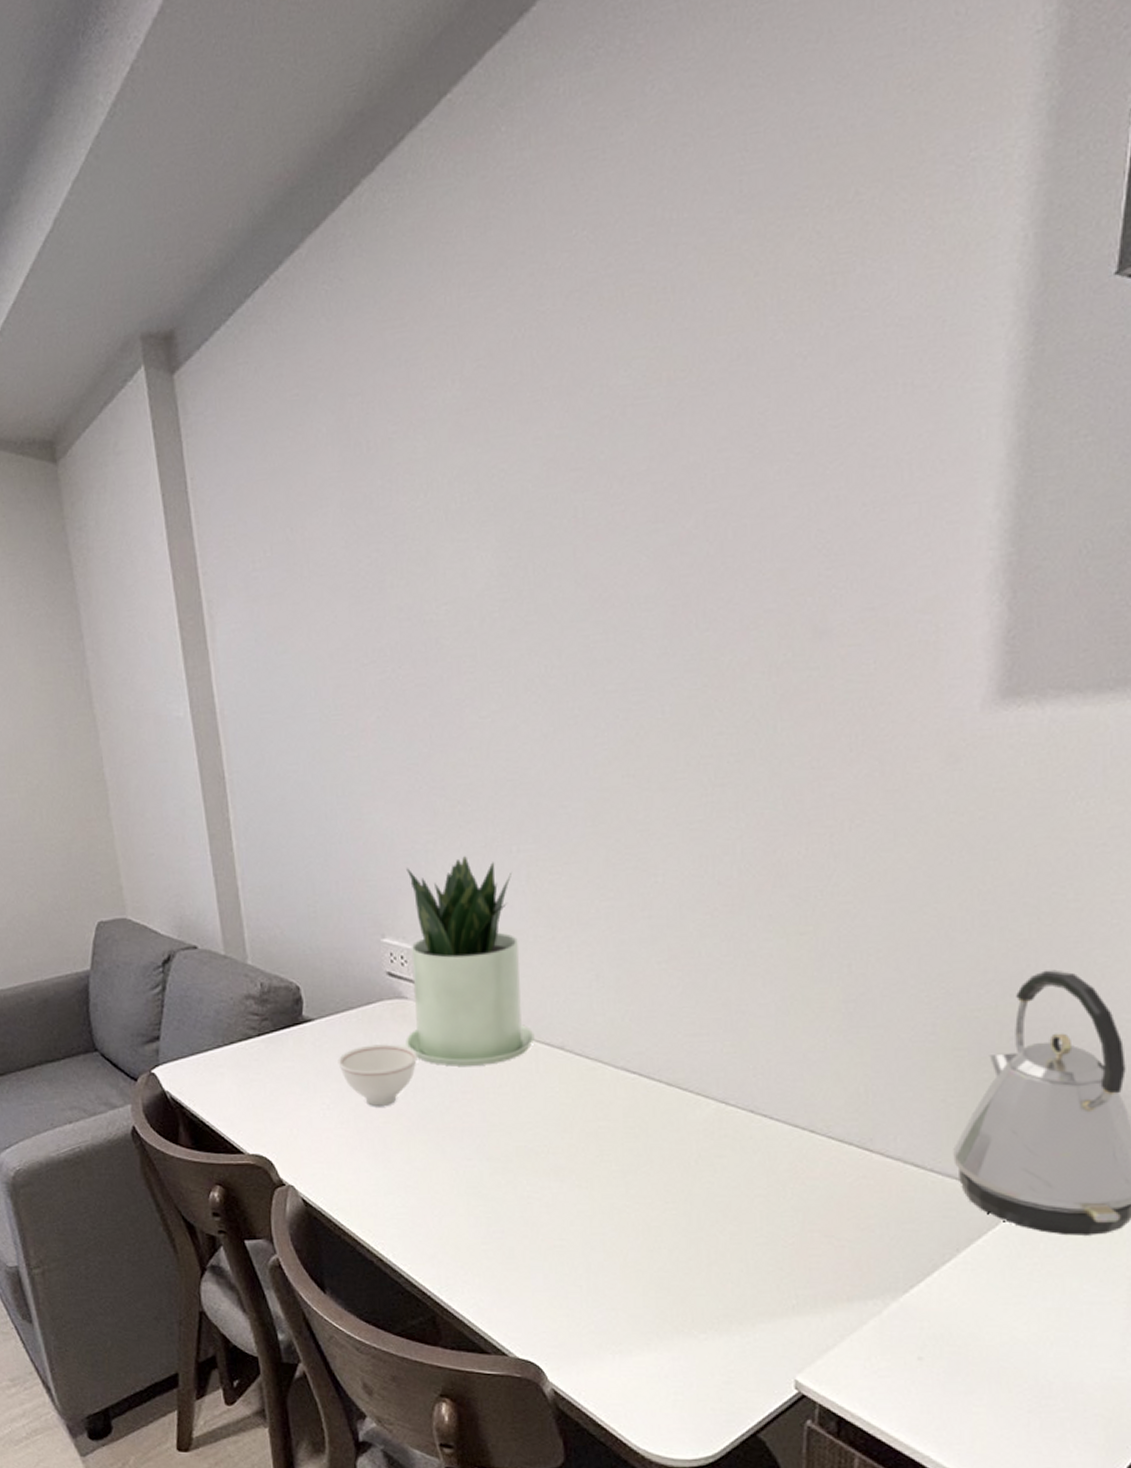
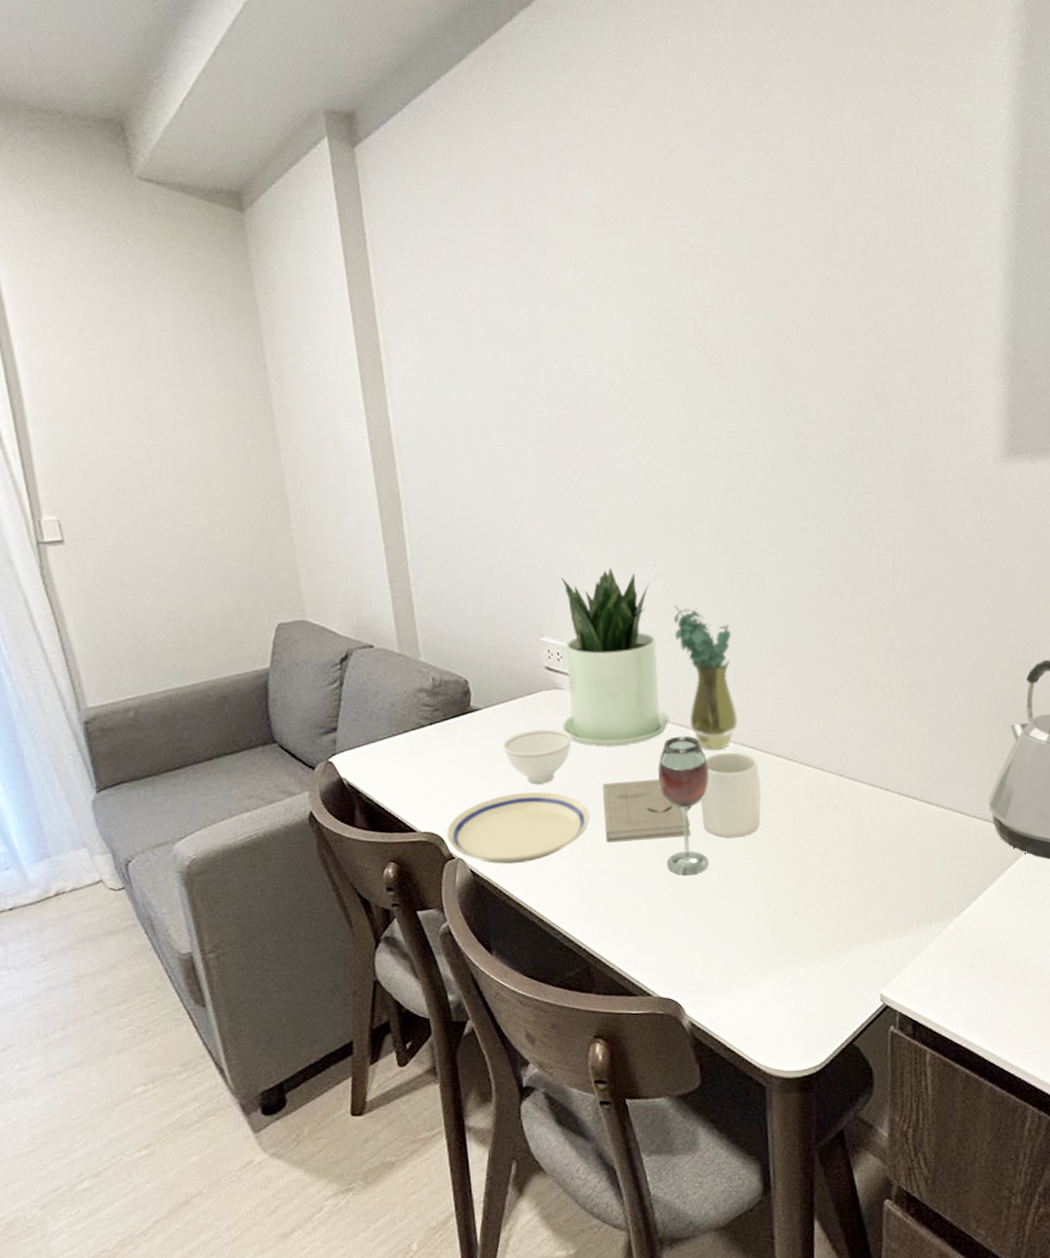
plate: none [276,1115,437,1195] -> present [447,791,590,864]
book: none [451,1107,558,1178] -> present [602,779,691,843]
wineglass: none [519,1056,582,1221] -> present [658,736,709,876]
vase: none [541,900,618,1075] -> present [674,605,738,750]
mug: none [570,1077,647,1180] -> present [700,751,761,838]

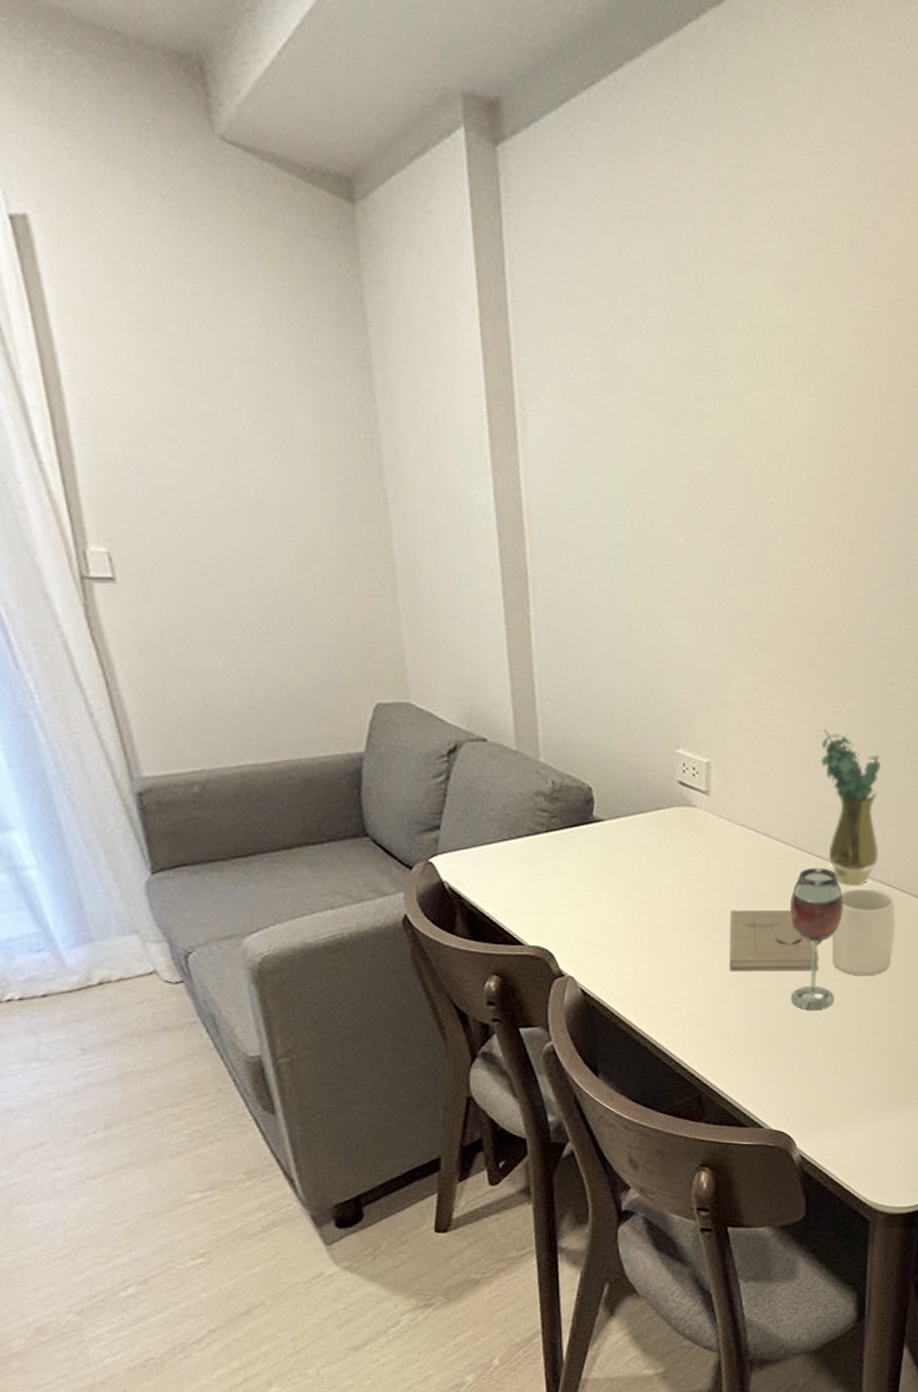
plate: present [447,791,590,864] -> none [557,912,714,985]
bowl: present [502,729,572,784] -> none [625,847,701,904]
planter: present [561,568,670,747] -> none [692,681,808,872]

